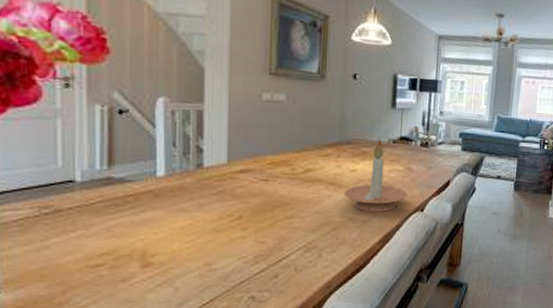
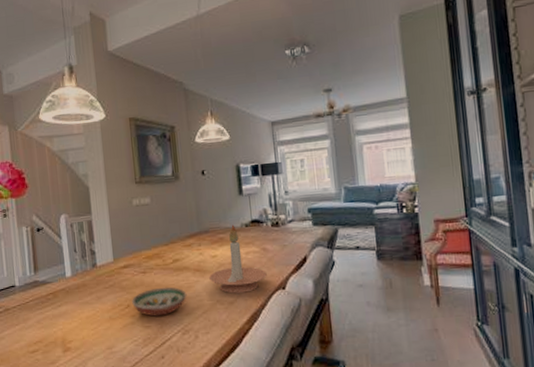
decorative bowl: none [245,199,316,231] -> present [132,287,187,317]

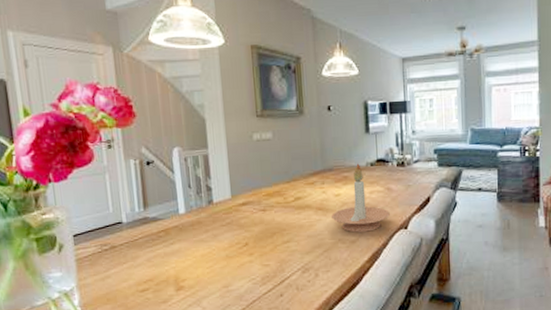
decorative bowl: present [132,287,187,317] -> none [250,225,308,255]

